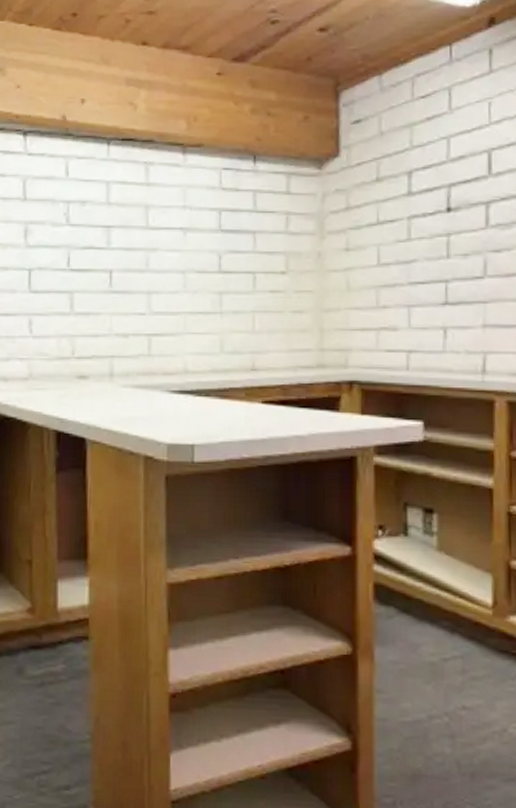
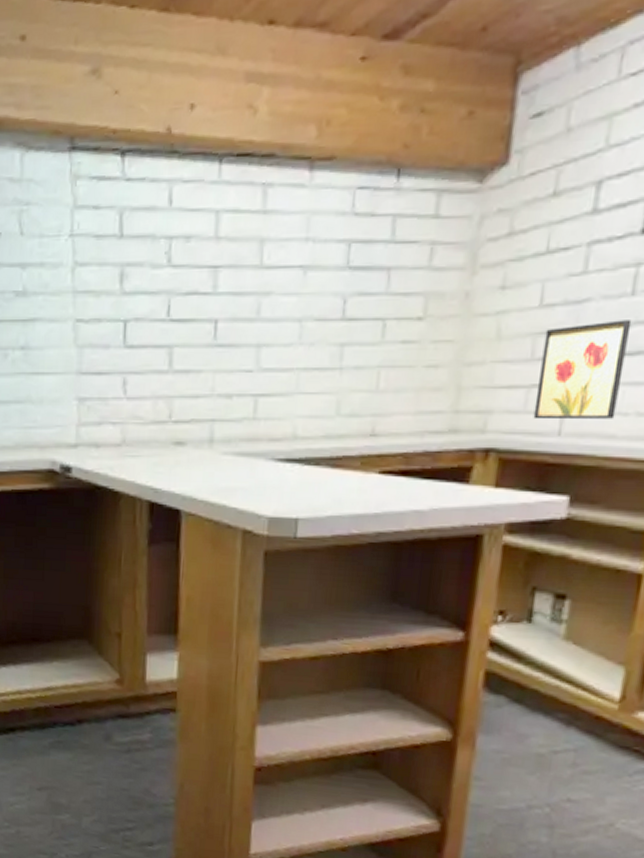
wall art: none [384,277,451,357] -> present [533,320,632,420]

